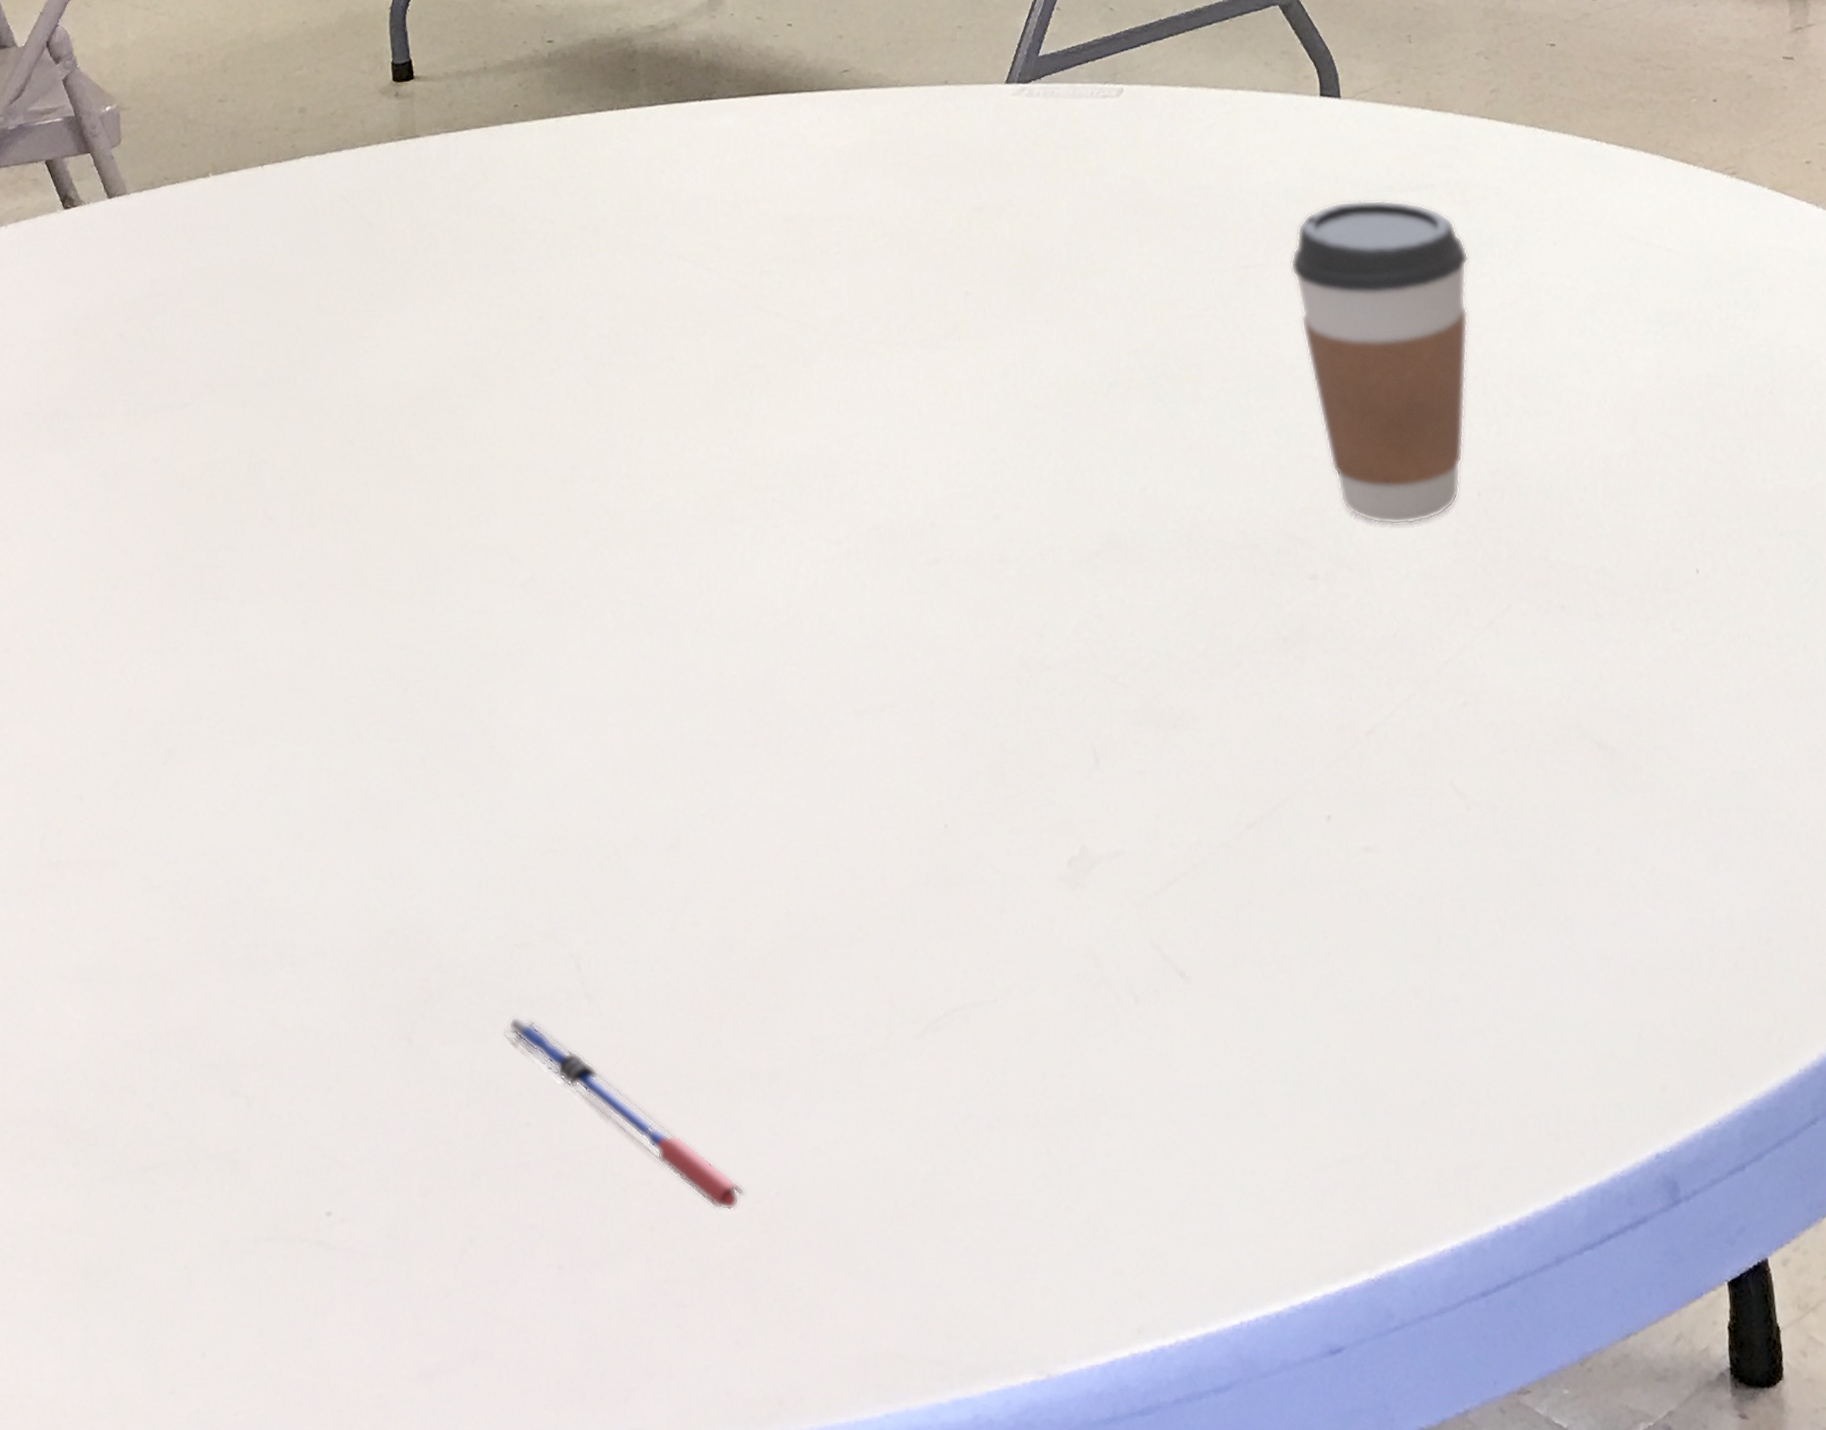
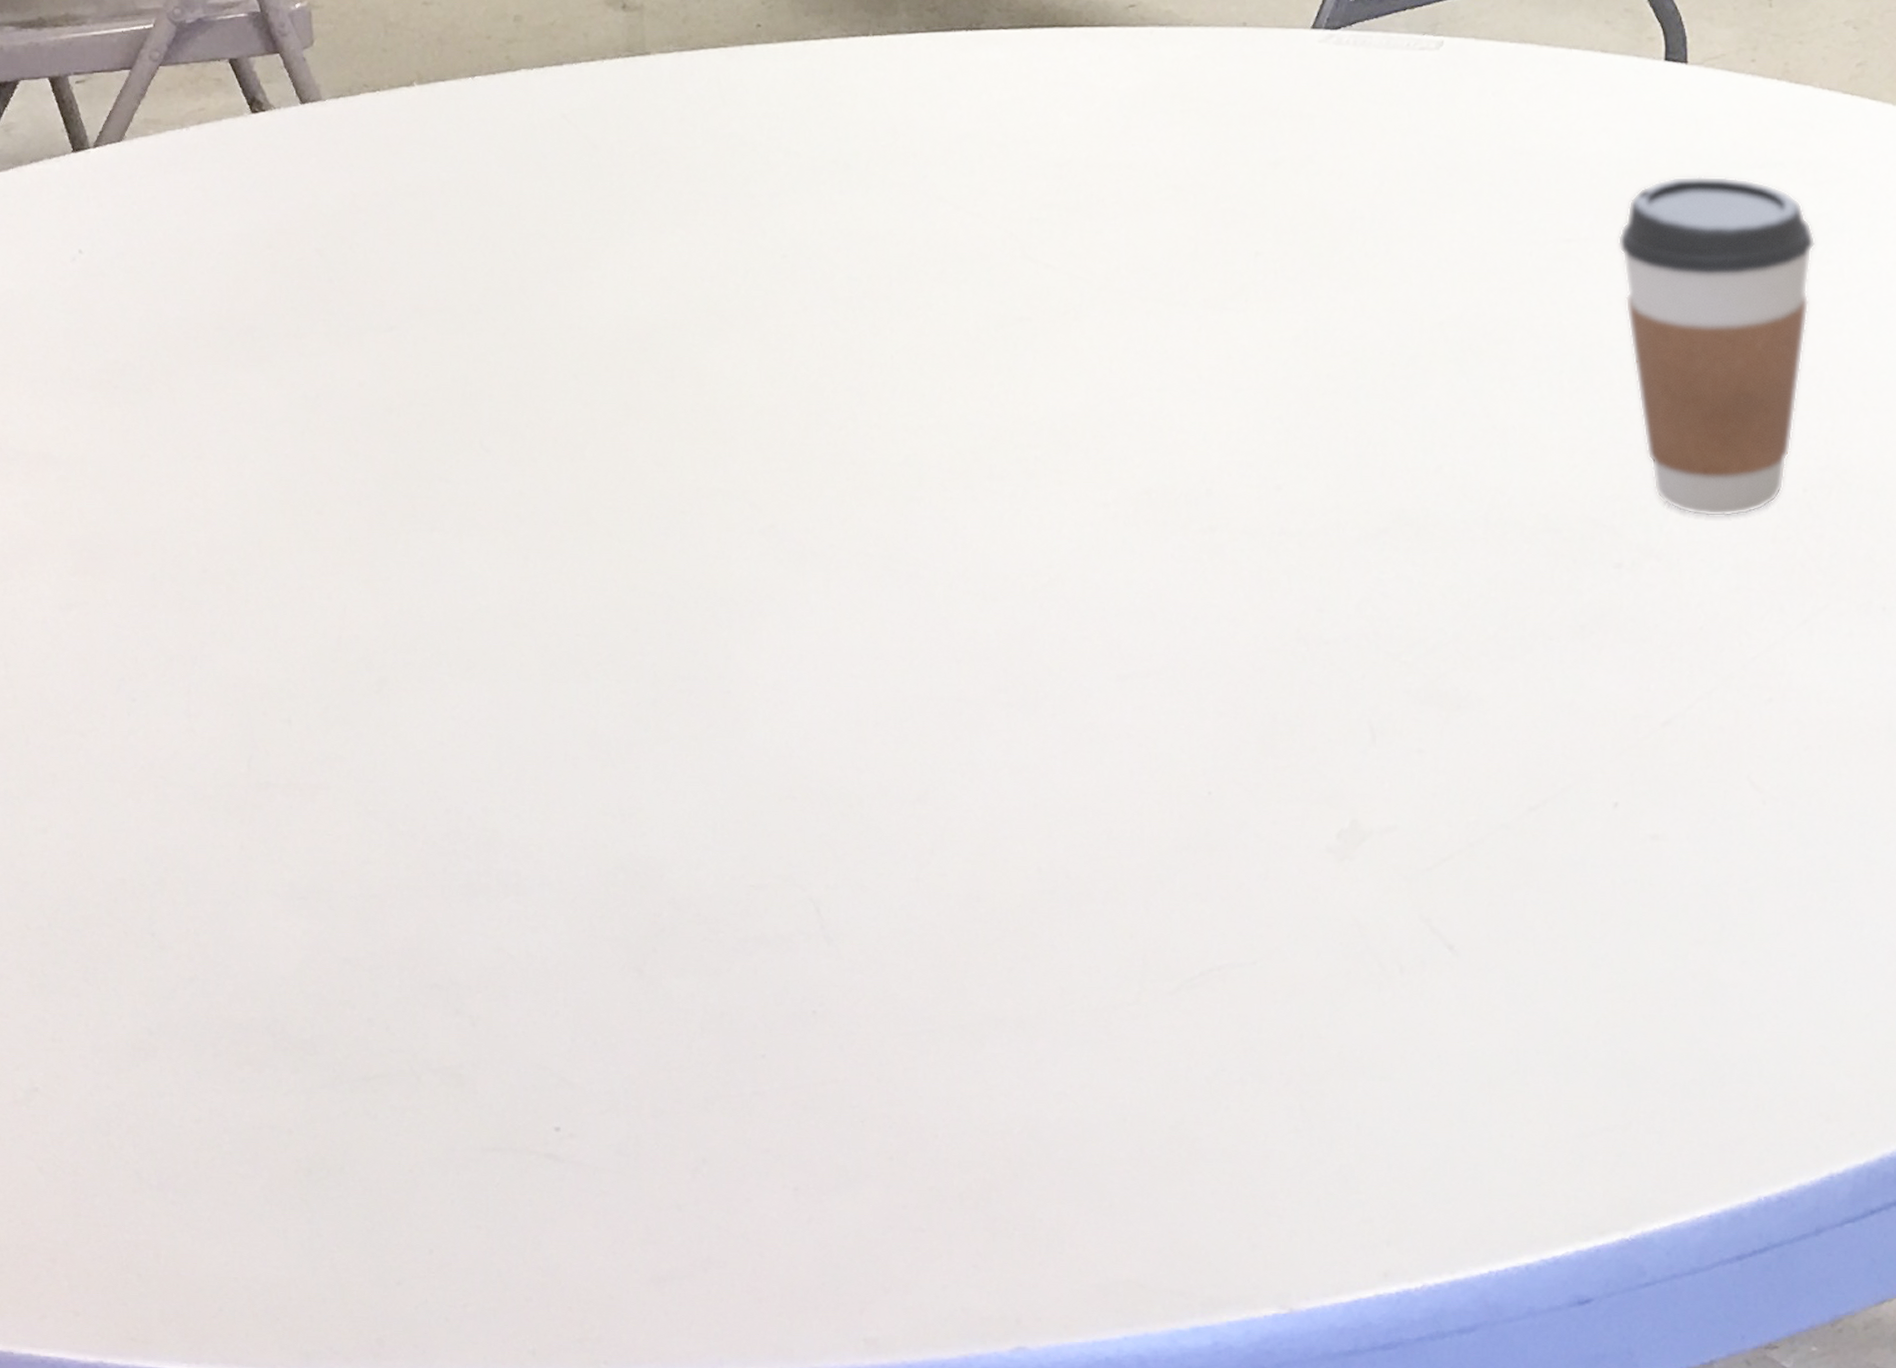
pen: present [503,1016,746,1211] -> none [738,954,988,1146]

